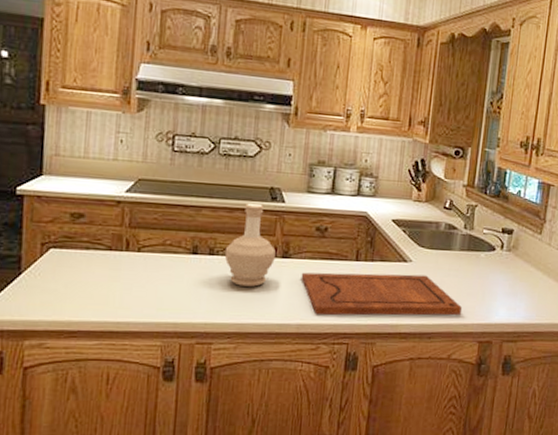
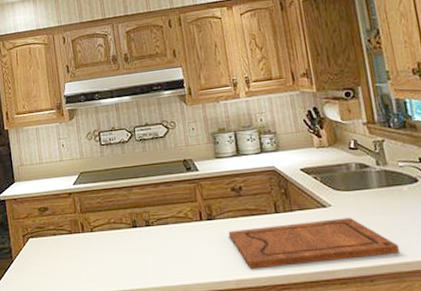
bottle: present [224,203,276,287] -> none [158,175,202,251]

